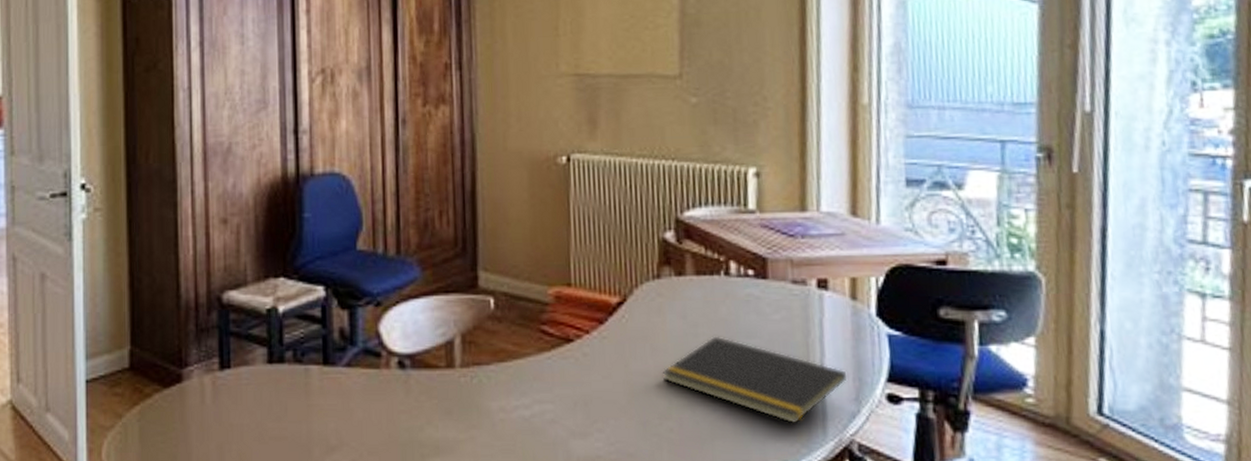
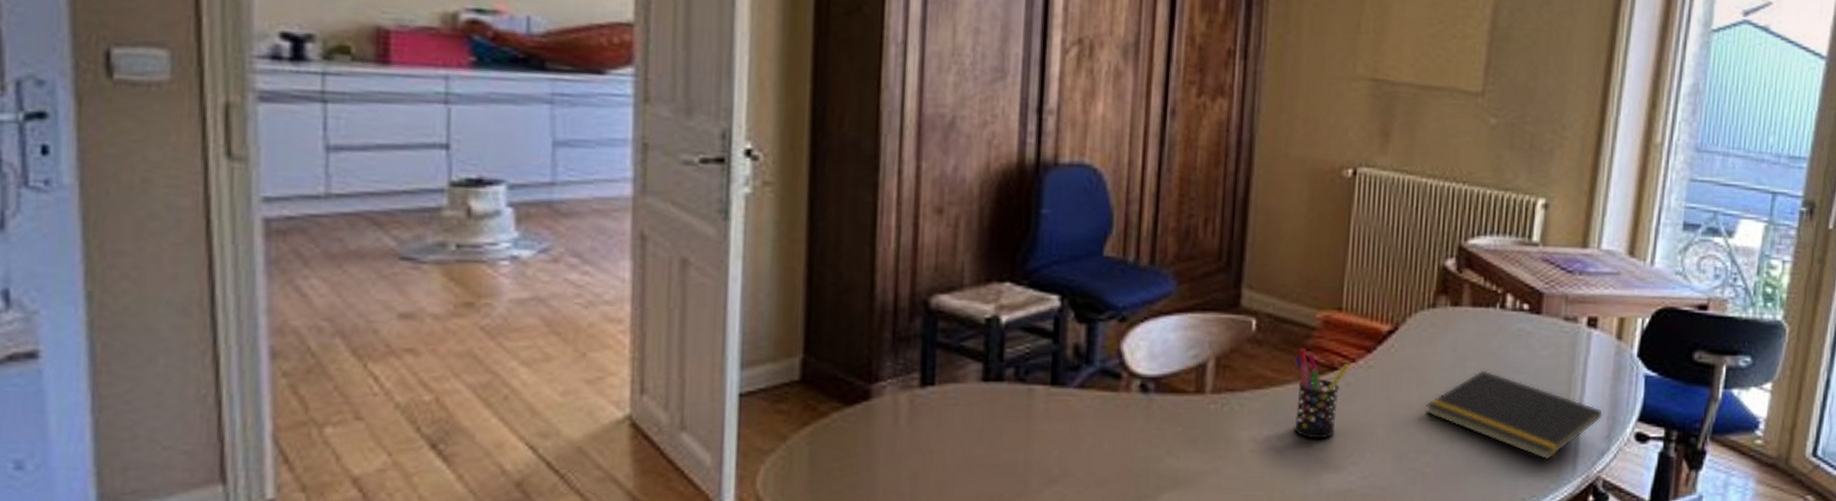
pen holder: none [533,322,584,408] -> present [1294,347,1349,439]

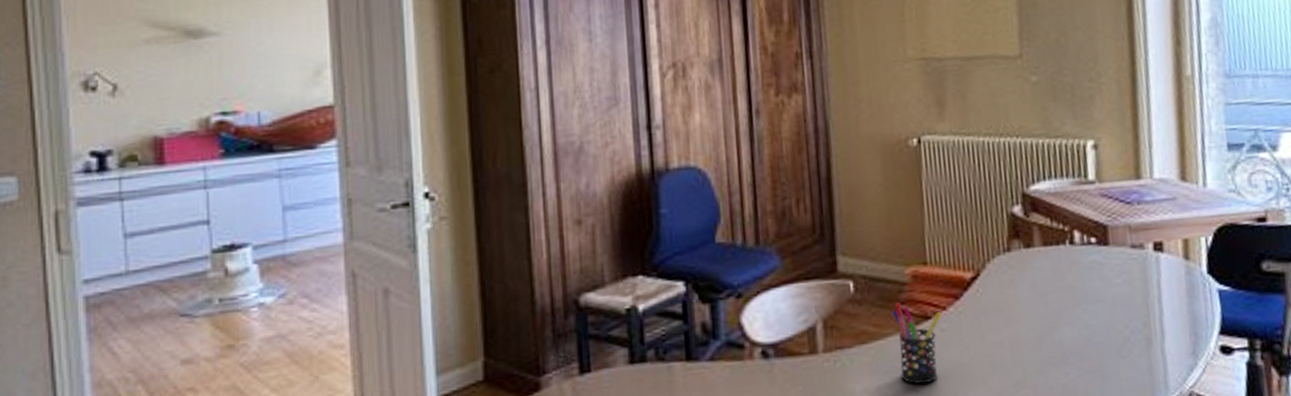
notepad: present [1426,370,1602,461] -> none [1017,303,1184,382]

